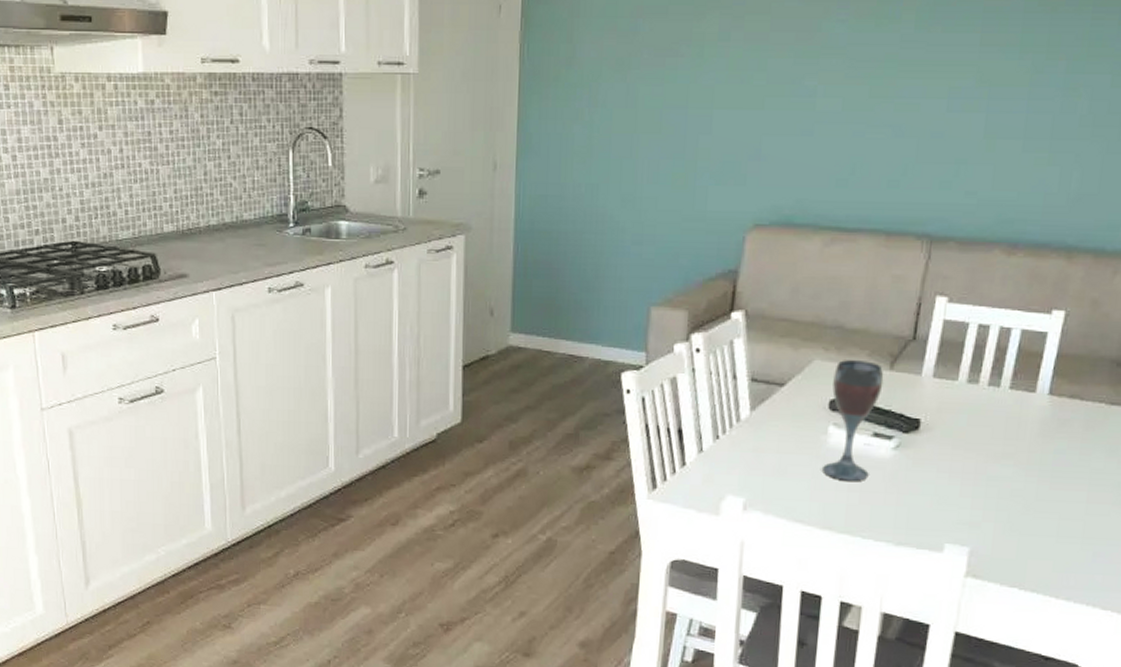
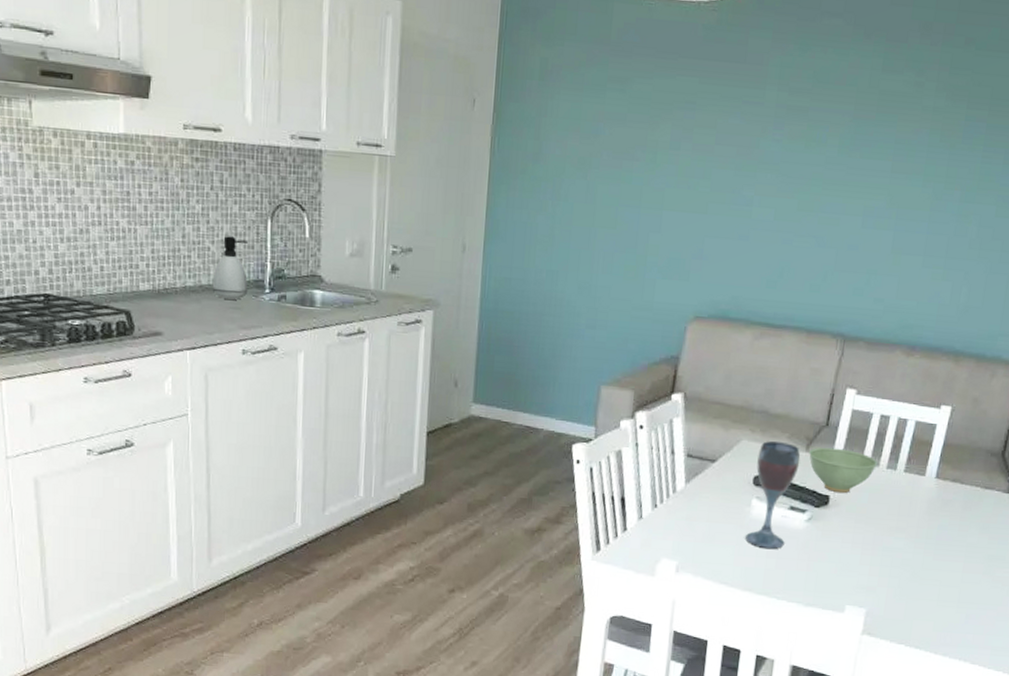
soap dispenser: none [235,170,272,236] -> present [212,236,249,300]
bowl: none [894,364,978,415] -> present [809,447,878,493]

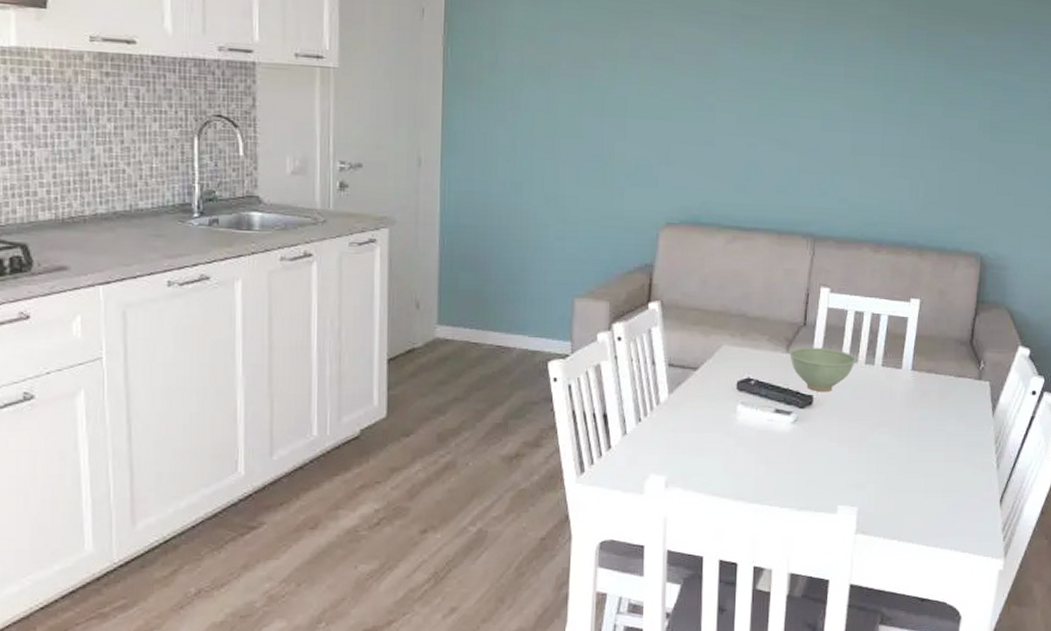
soap dispenser: present [212,236,249,300] -> none [128,156,173,226]
cup: present [744,441,801,549] -> none [732,345,782,454]

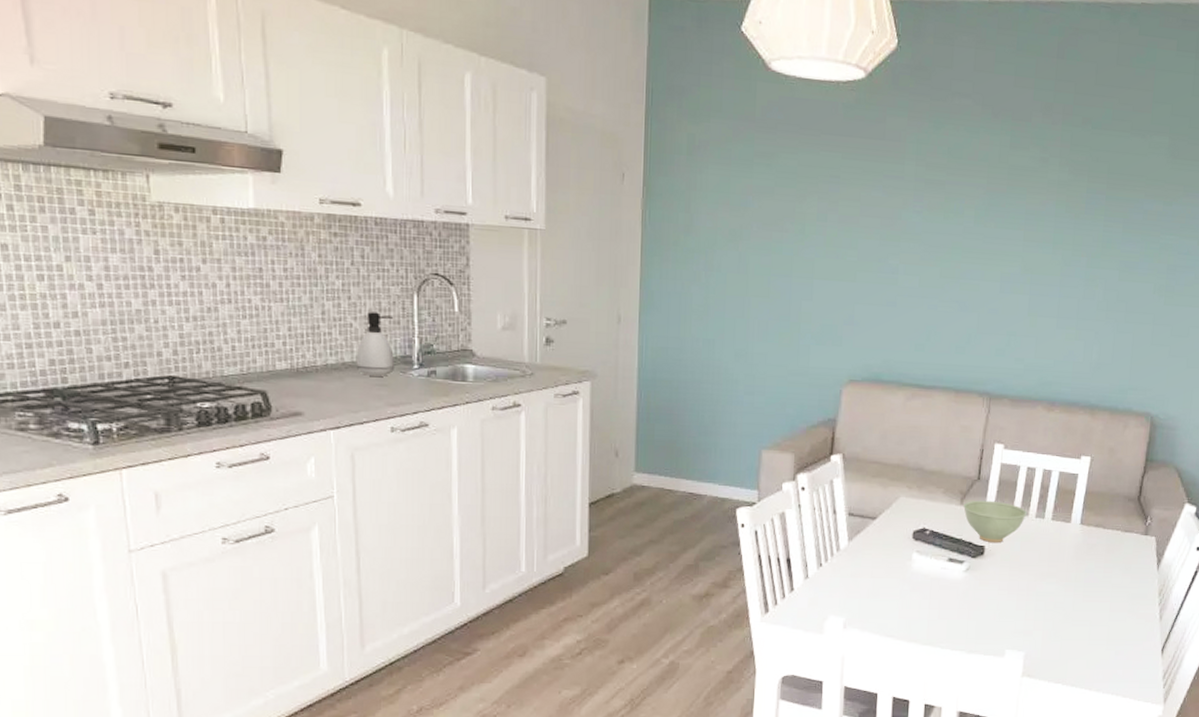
soap dispenser: none [128,156,173,226] -> present [356,311,396,376]

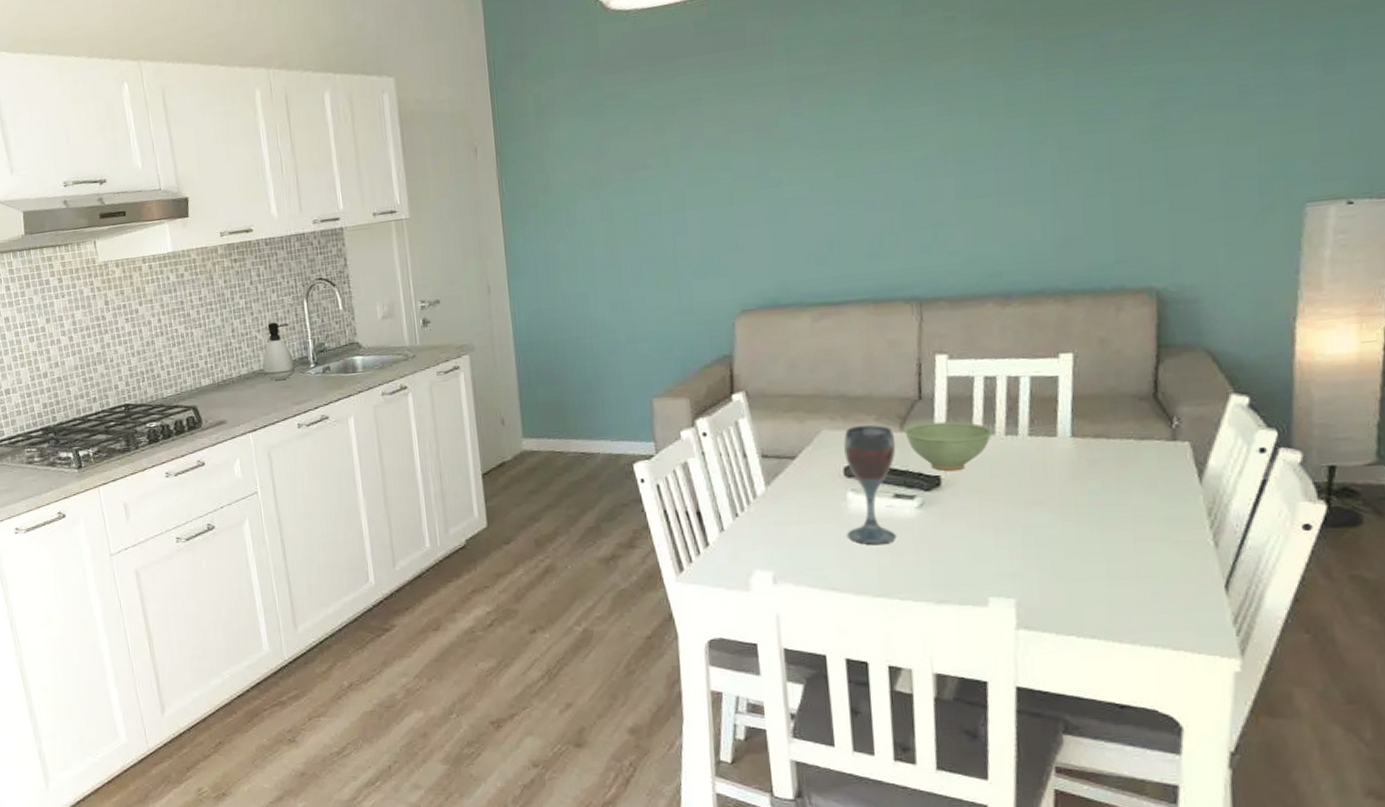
cup: none [907,497,956,600] -> present [844,425,896,544]

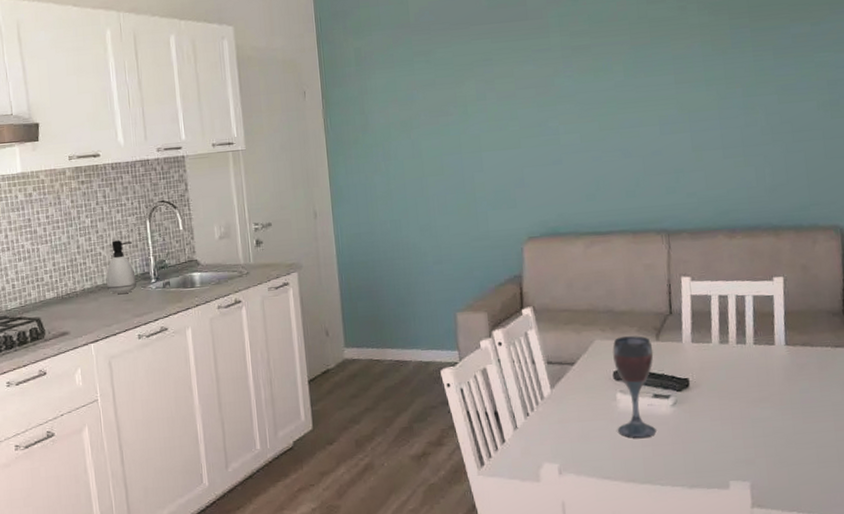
bowl: present [904,421,993,471] -> none [660,332,727,374]

